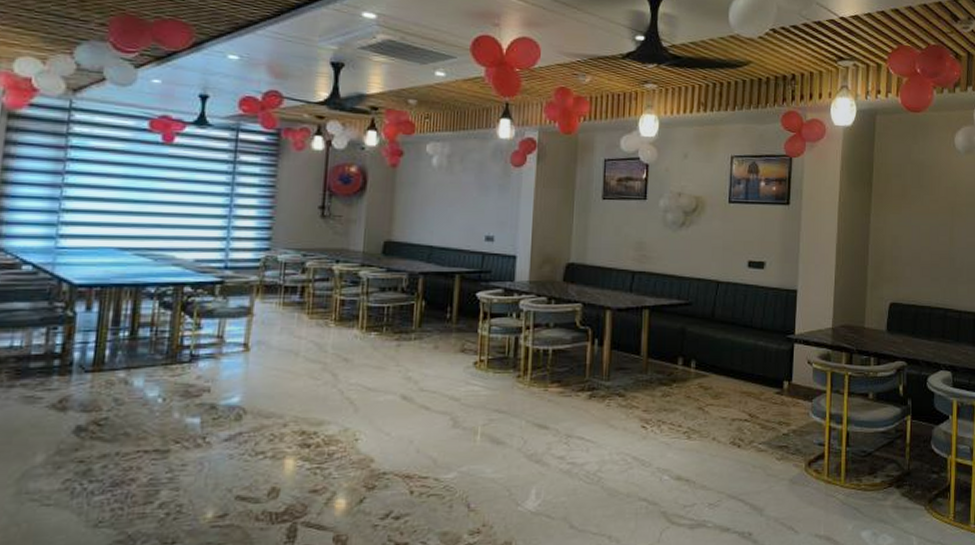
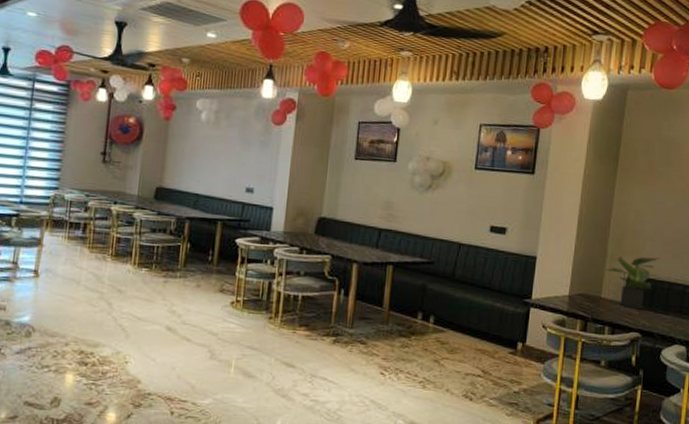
potted plant: none [866,282,919,337] -> present [605,257,659,310]

